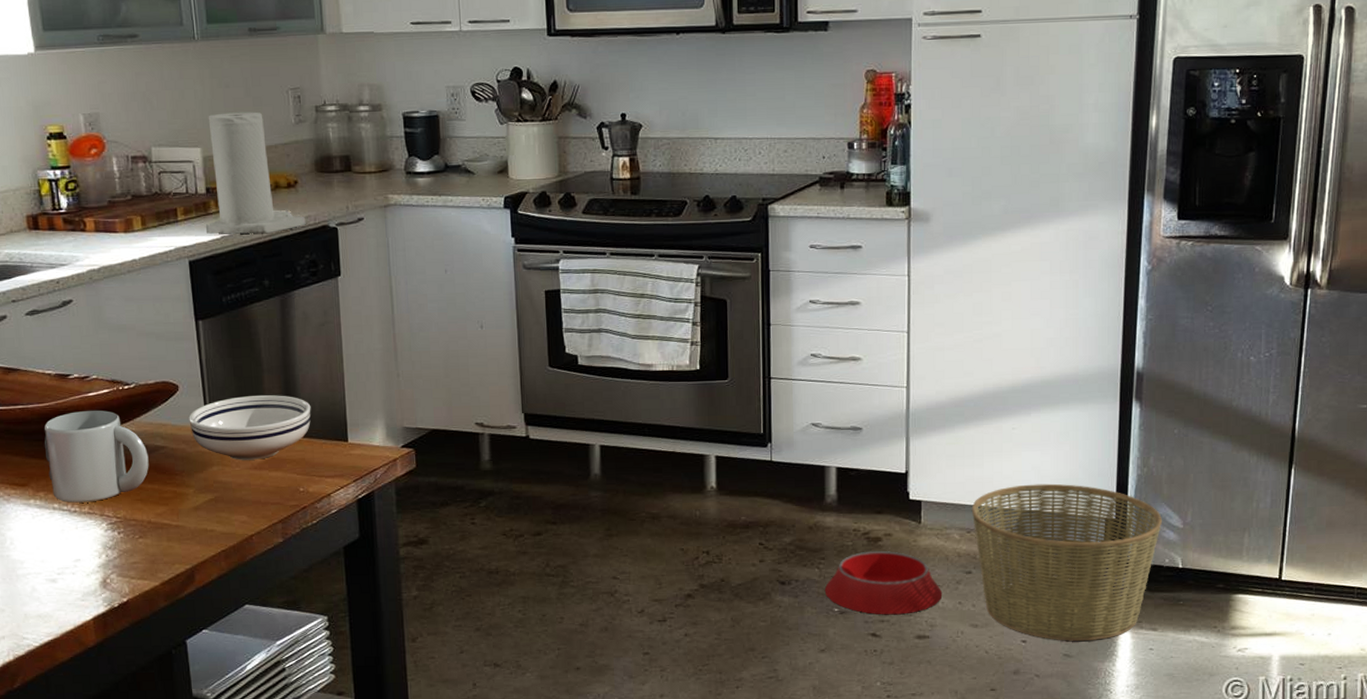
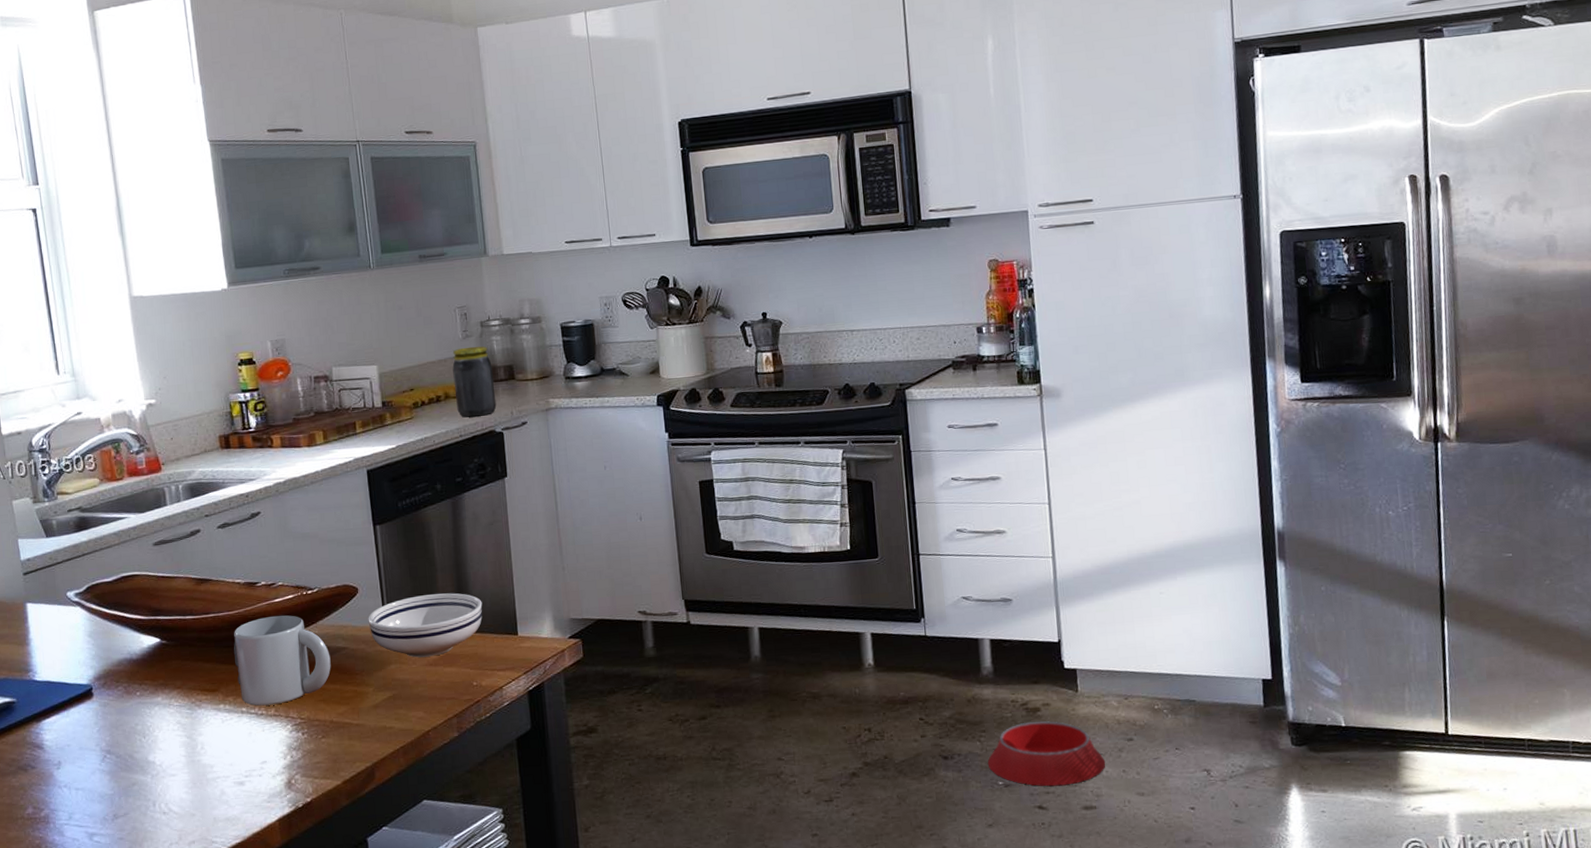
paper towel: present [205,111,306,234] -> none [381,330,474,444]
jar: none [284,132,331,210] -> present [452,346,497,418]
basket: present [971,483,1162,642] -> none [1126,646,1320,807]

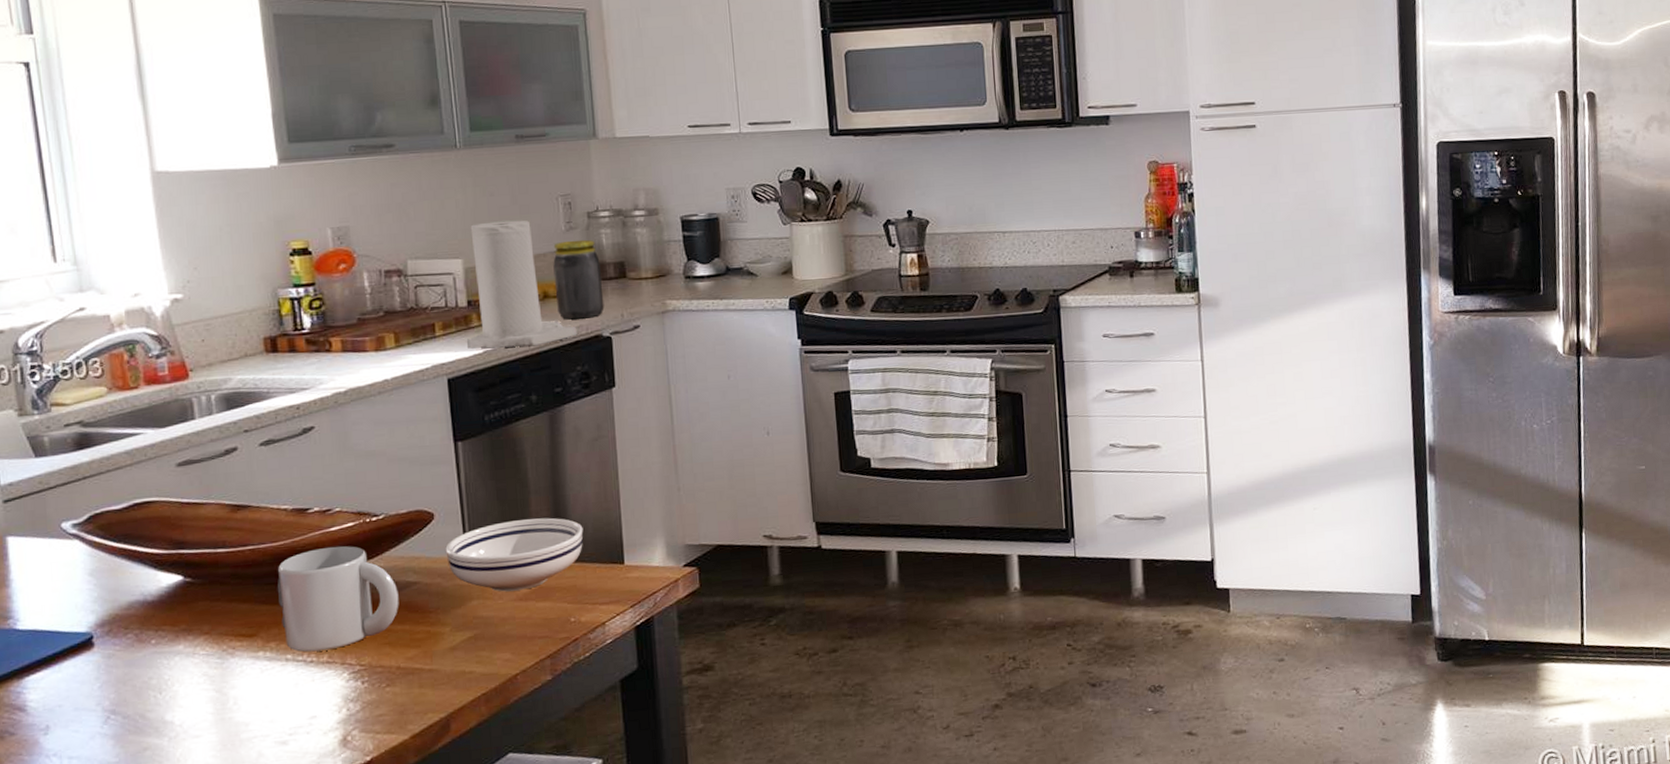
paper towel: none [381,330,474,444] -> present [466,220,578,349]
pet bowl: present [987,721,1106,787] -> none [1136,643,1257,712]

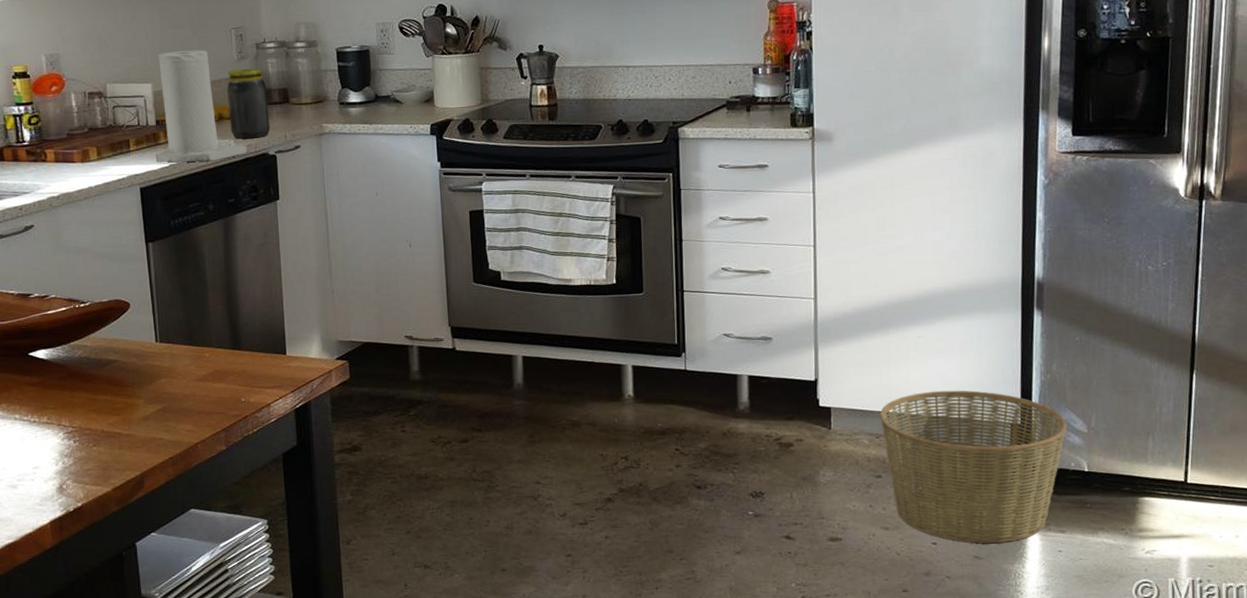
mug: present [277,546,399,653] -> none [6,326,103,414]
bowl: present [445,517,584,592] -> none [139,311,252,373]
basket: none [1279,562,1465,725] -> present [879,390,1067,544]

